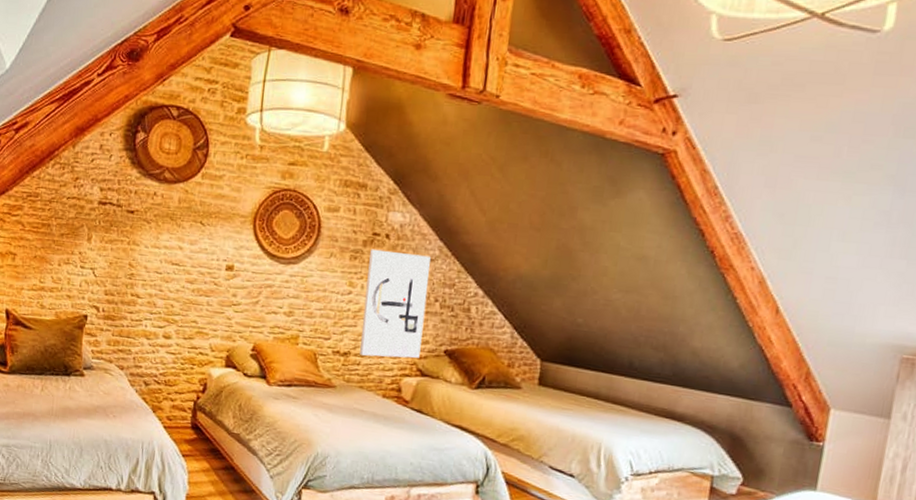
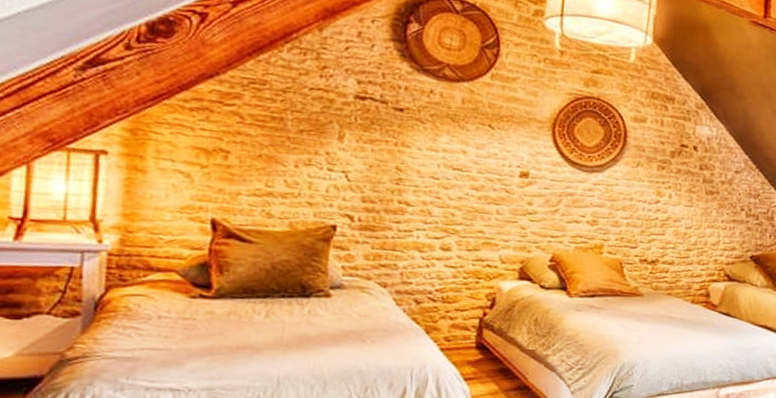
wall art: present [360,249,431,359] -> none [668,159,737,265]

